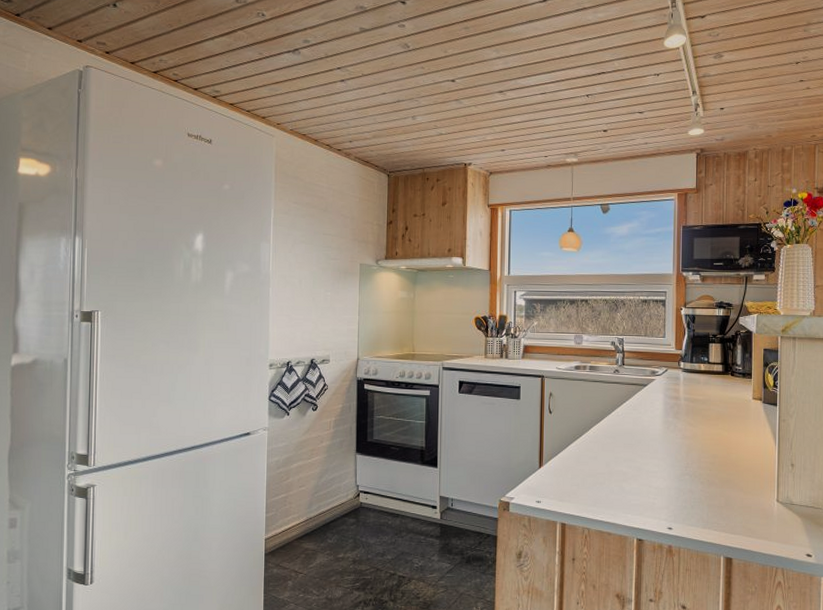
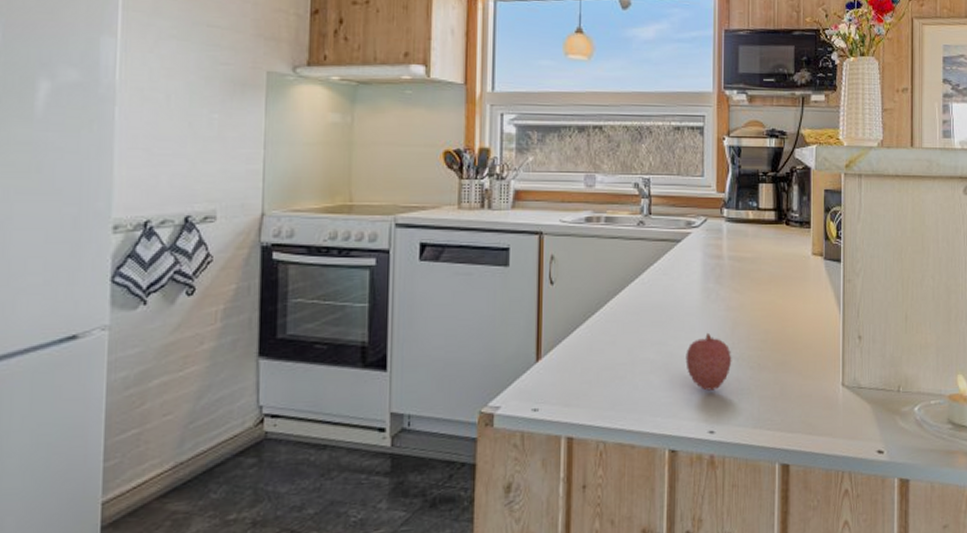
fruit: none [650,454,687,498] -> present [685,332,732,391]

